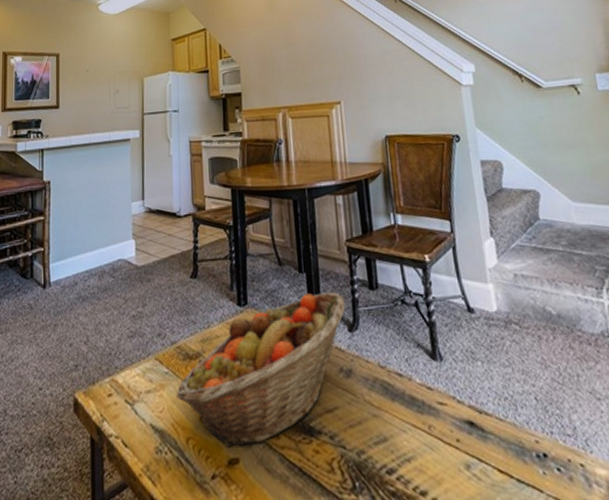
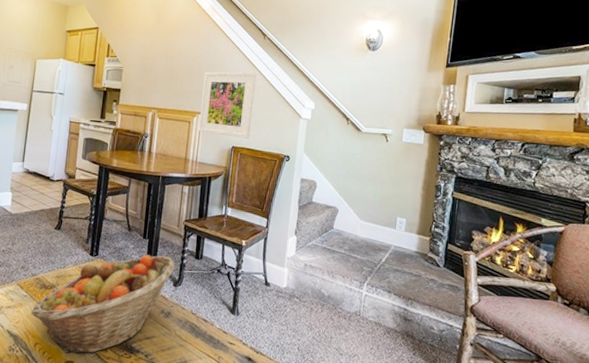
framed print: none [334,42,404,126] -> present [198,71,257,138]

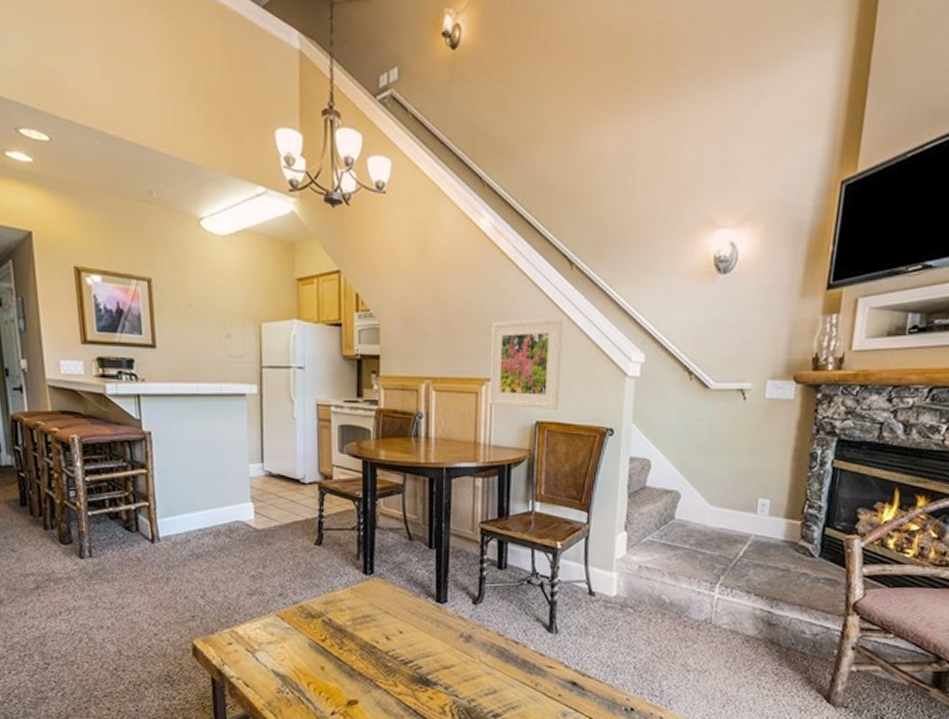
fruit basket: present [30,254,176,354] -> none [297,567,473,692]

